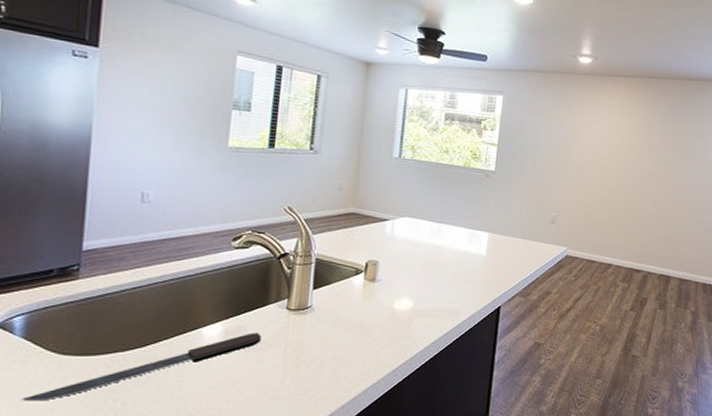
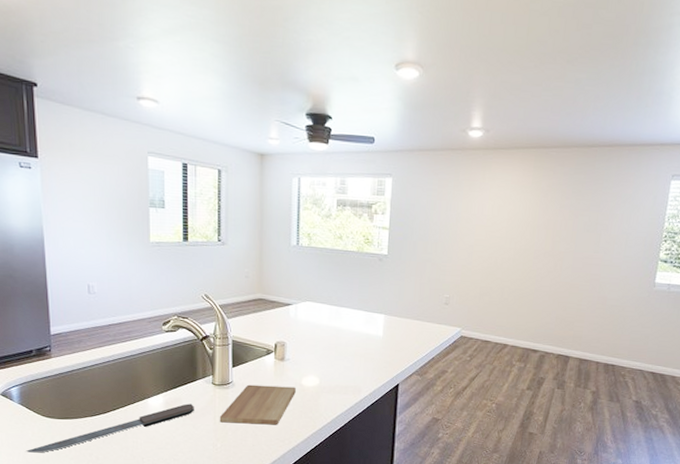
cutting board: none [291,309,386,356] -> present [219,384,296,425]

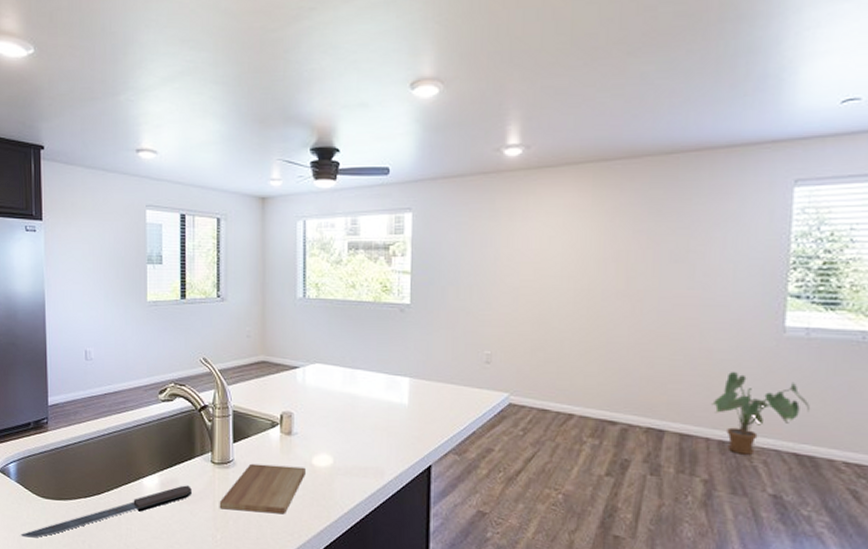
house plant: none [603,315,665,373] -> present [712,372,810,455]

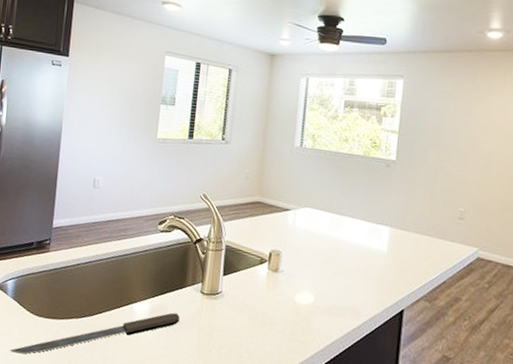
cutting board: present [219,463,306,514] -> none [204,296,288,347]

